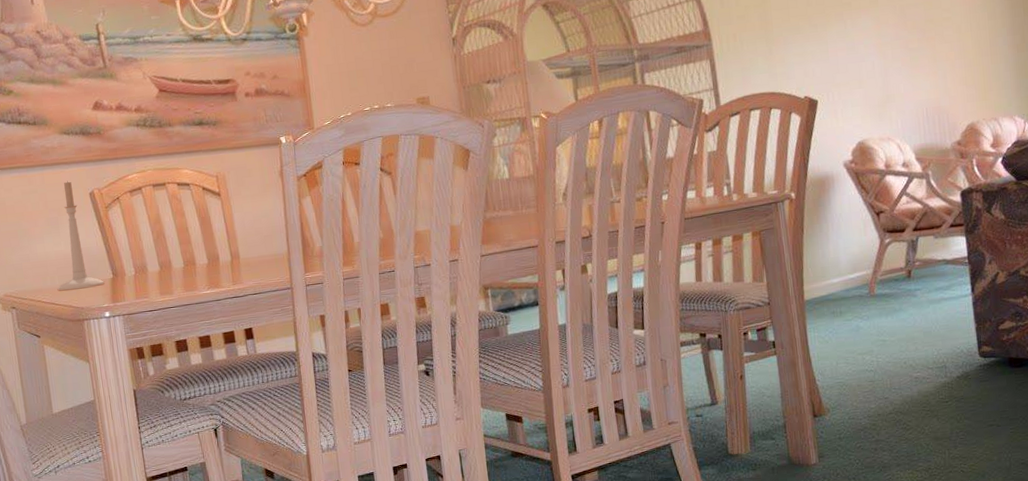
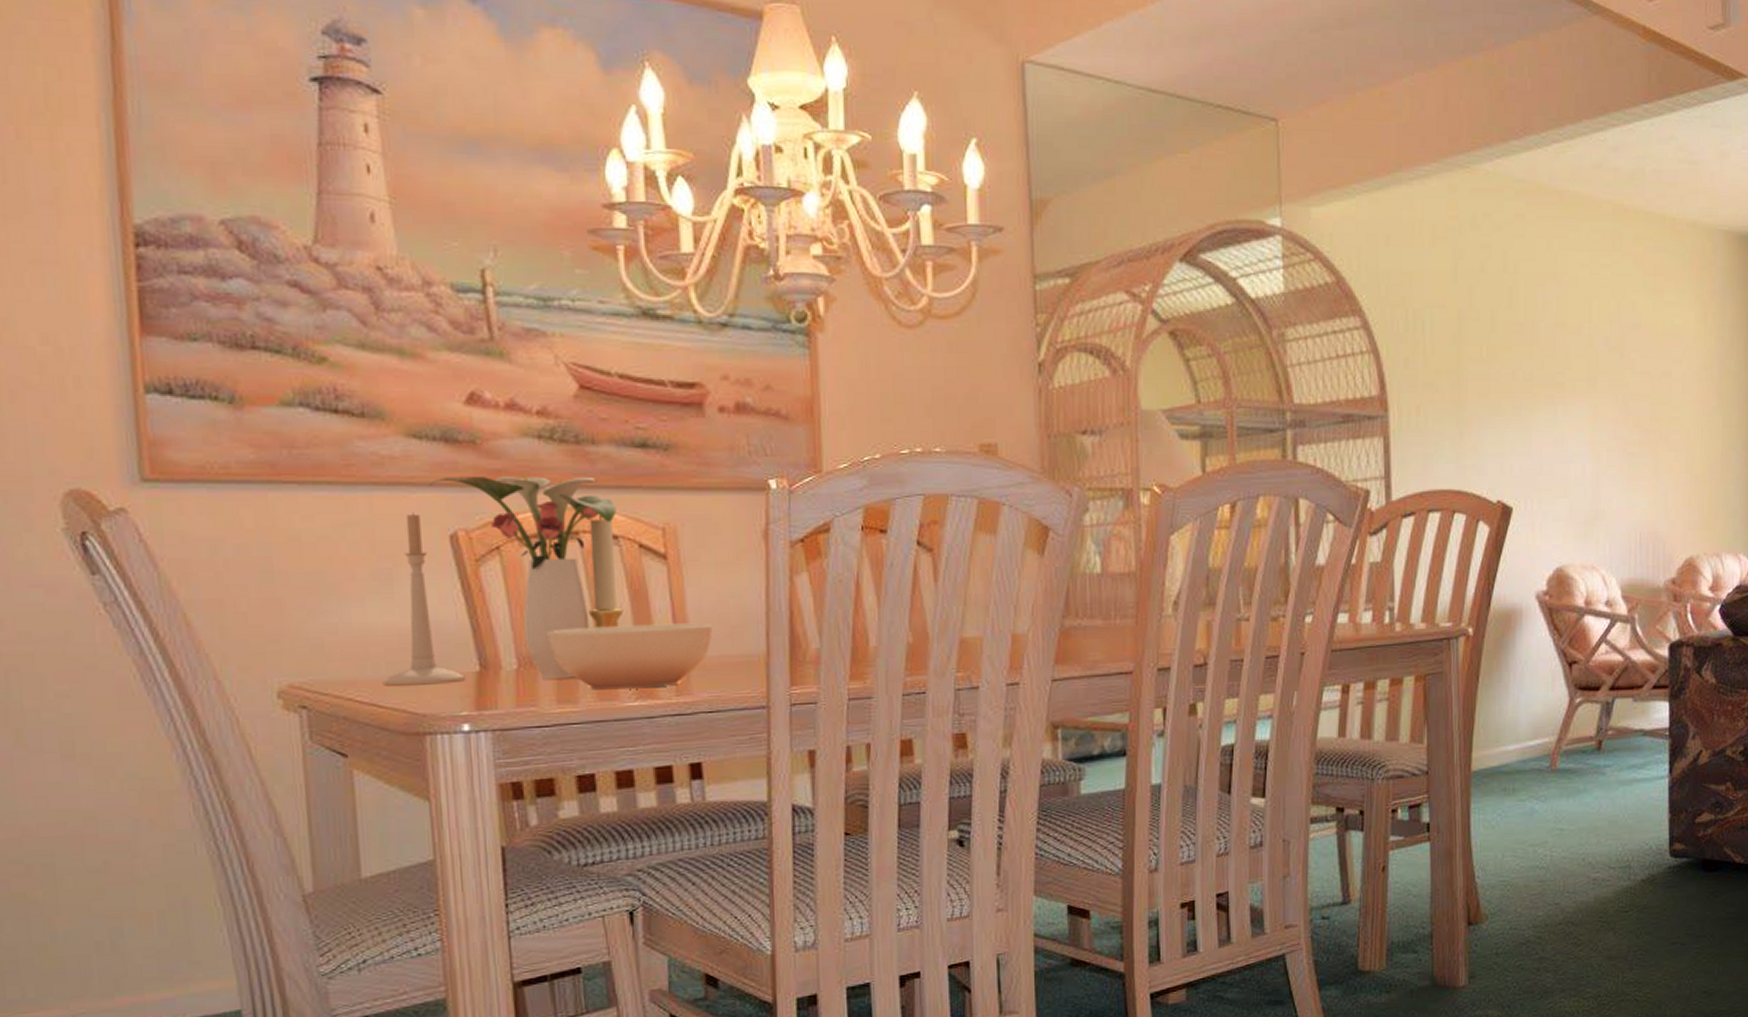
flower arrangement: none [75,148,187,280] -> present [428,473,616,679]
bowl: none [151,235,253,285] -> present [547,622,714,690]
candle holder: none [171,172,196,245] -> present [587,516,624,629]

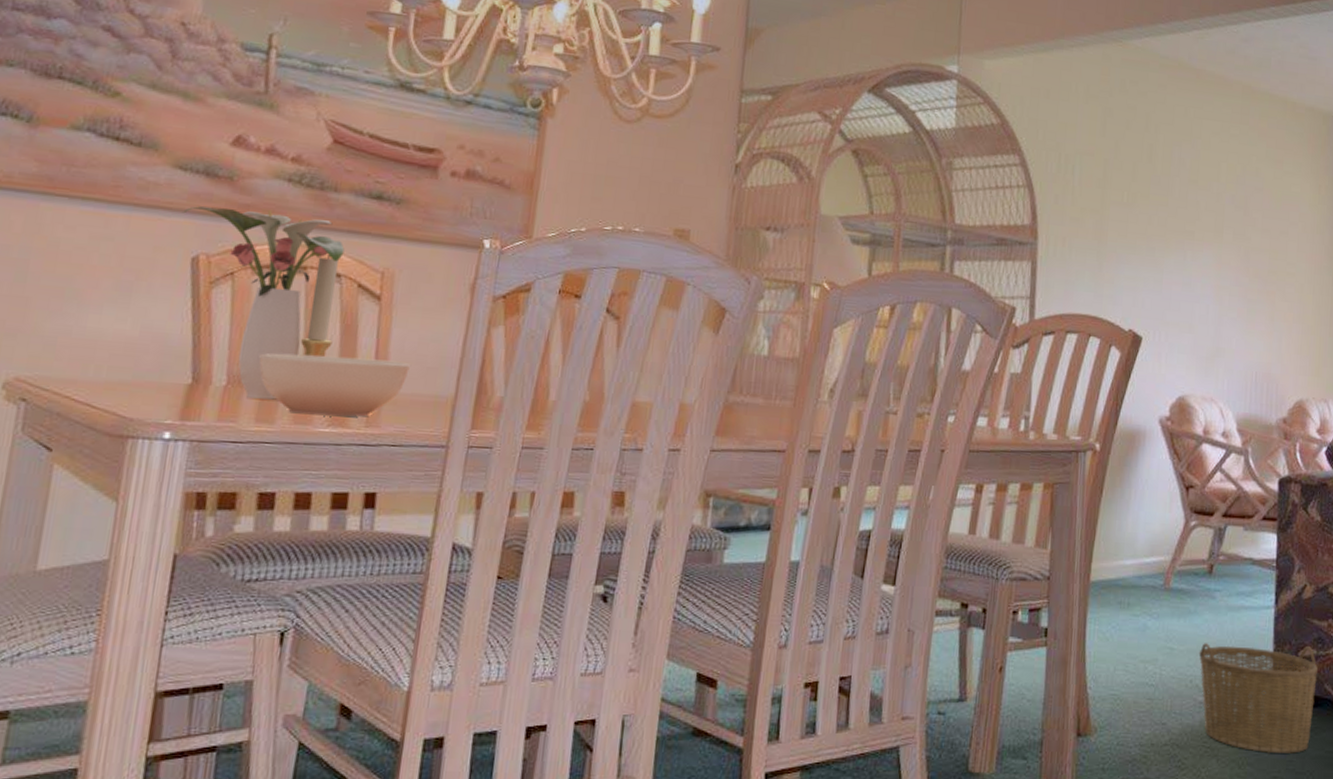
candlestick: present [382,512,465,687] -> none [100,233,177,393]
basket: none [1590,812,1717,921] -> present [1198,643,1319,754]

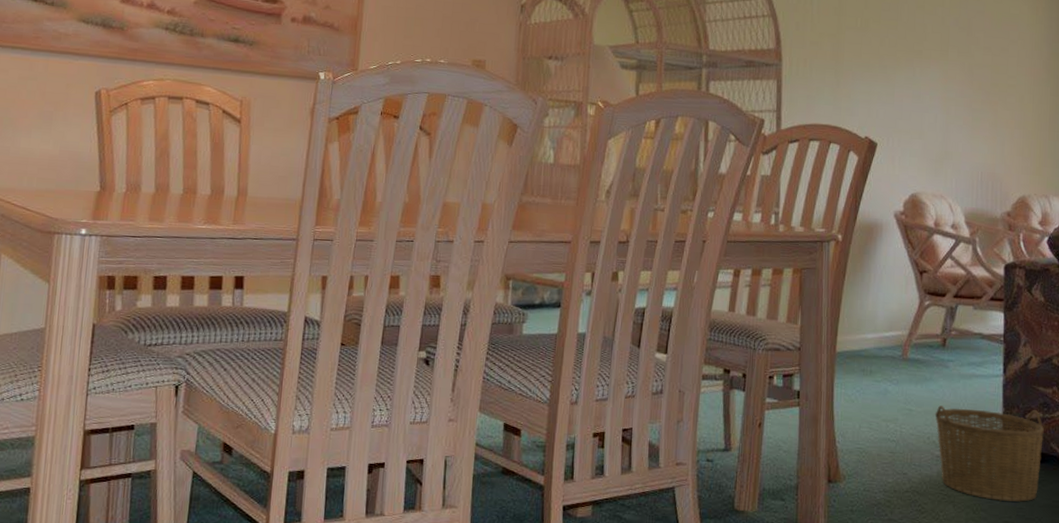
flower arrangement: present [183,206,345,400] -> none [87,51,211,203]
bowl: present [259,353,412,417] -> none [149,166,267,217]
candle holder: present [300,255,338,358] -> none [180,88,207,170]

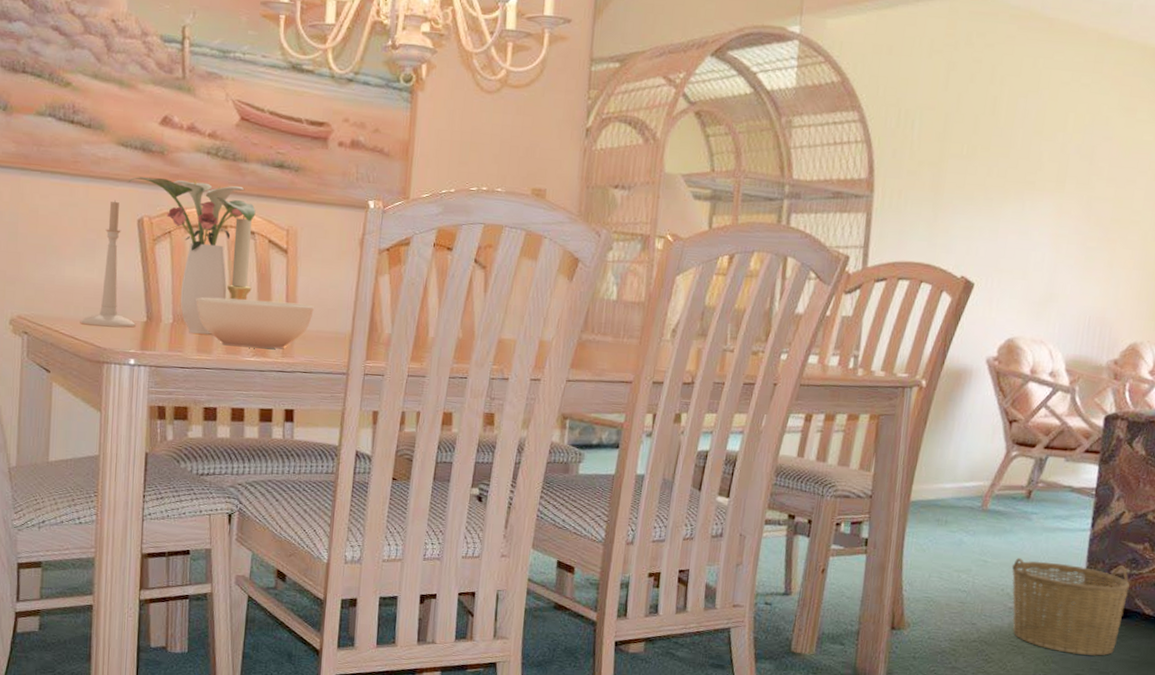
candlestick: none [32,73,89,198] -> present [80,200,136,328]
flower arrangement: none [87,51,211,203] -> present [128,177,256,335]
bowl: none [149,166,267,217] -> present [196,297,315,349]
candle holder: none [180,88,207,170] -> present [226,216,252,301]

